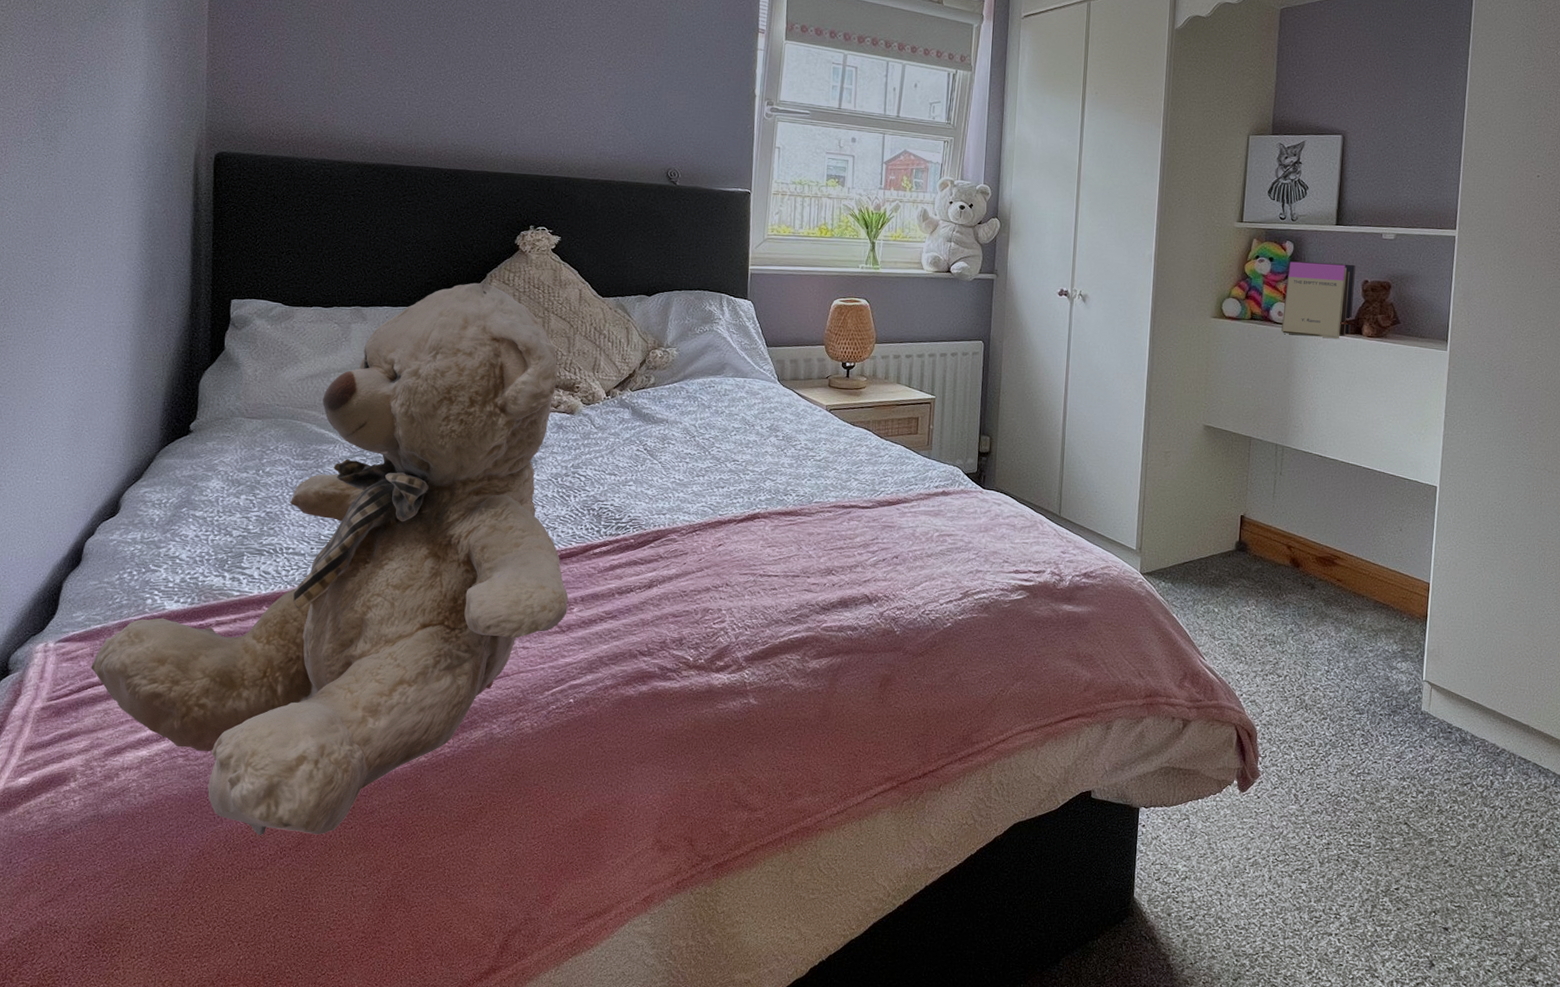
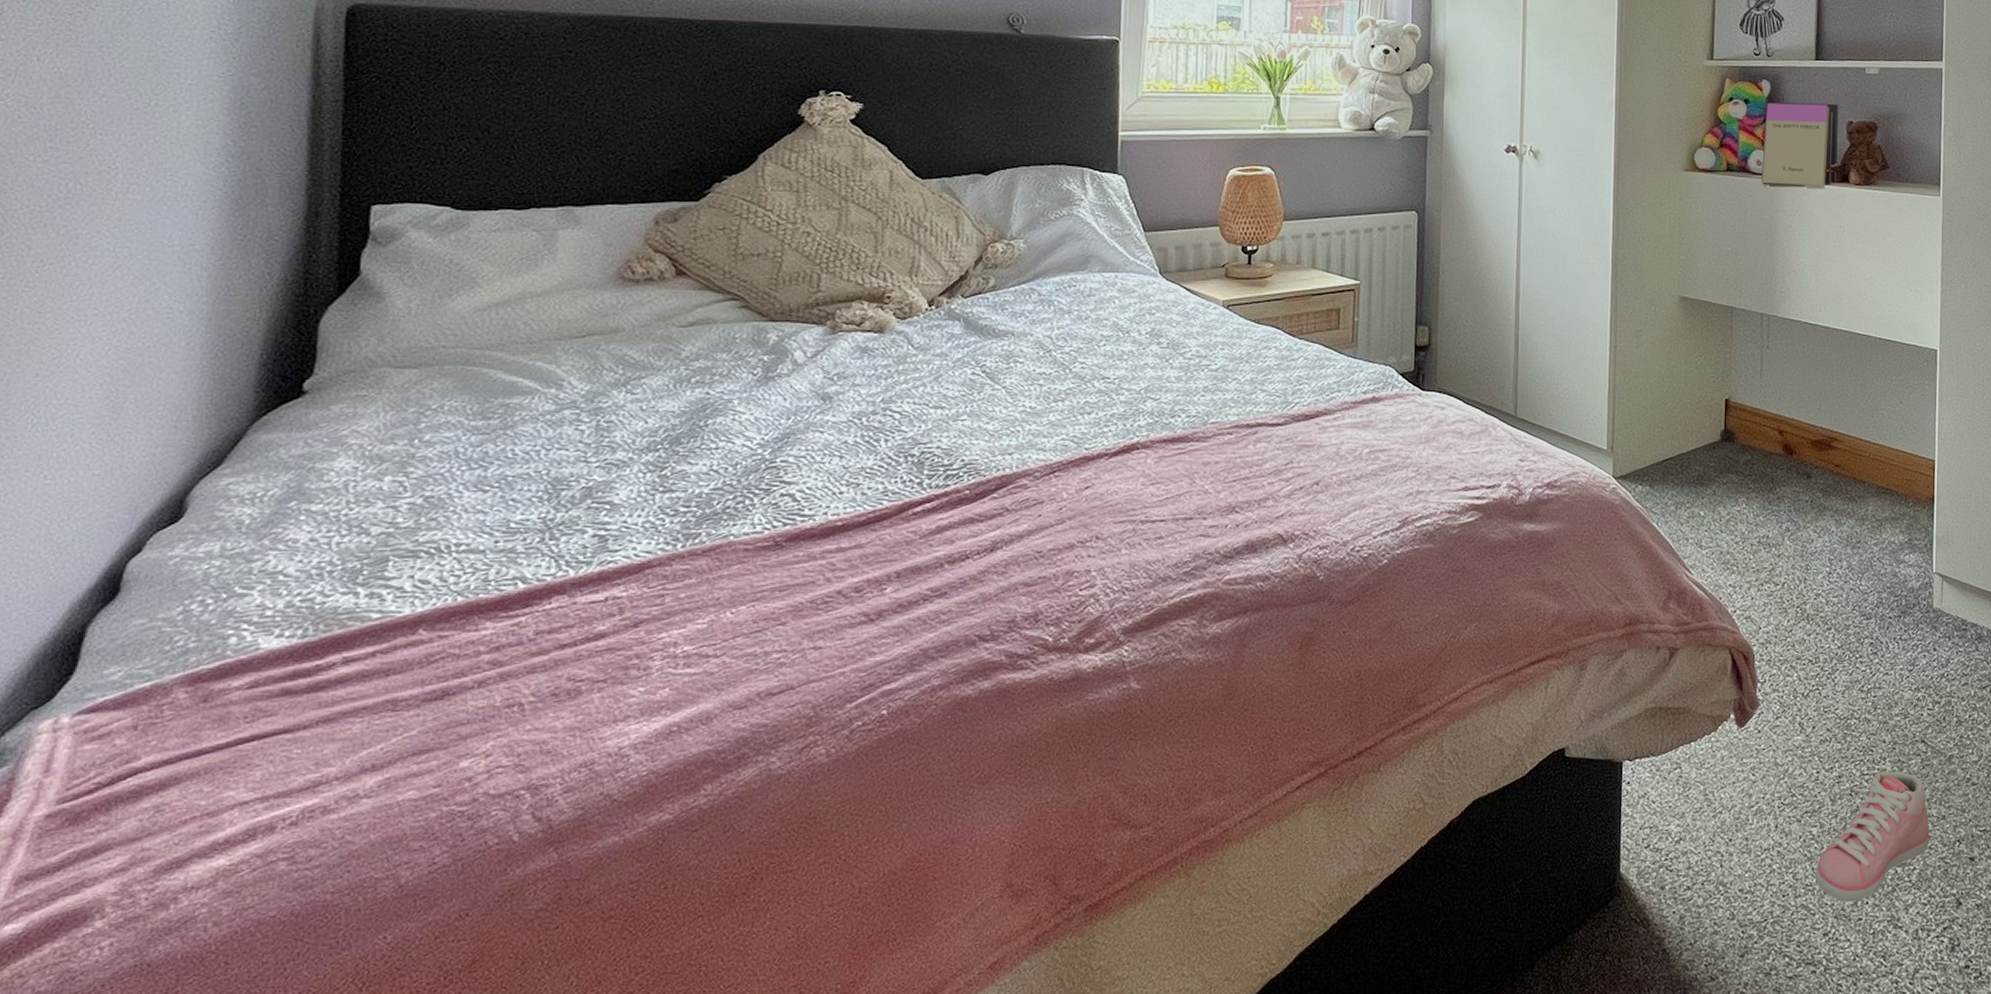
teddy bear: present [91,282,568,836] -> none [132,167,878,959]
sneaker: none [1302,845,1408,950] -> present [1814,771,1929,902]

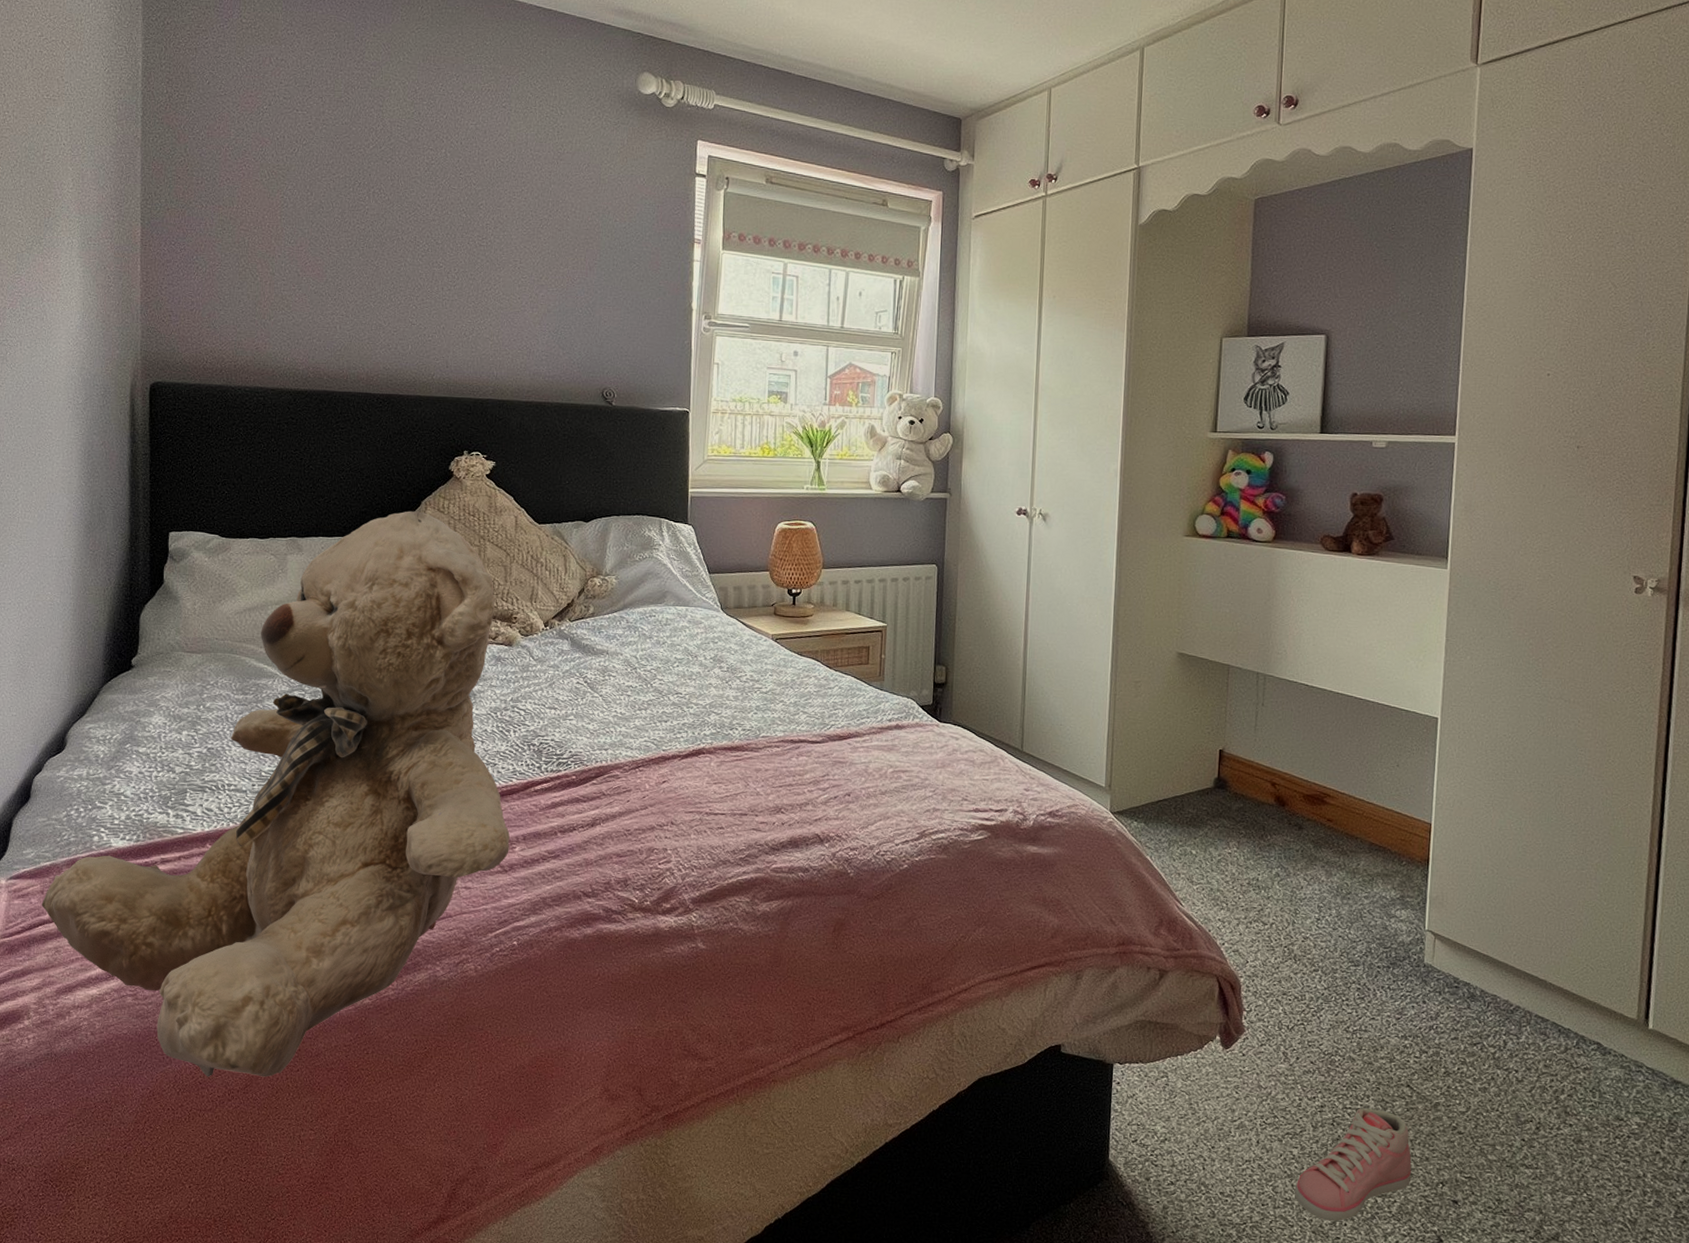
teddy bear: none [132,167,878,959] -> present [41,511,510,1077]
books: present [1761,101,1839,188] -> none [1261,473,1343,557]

